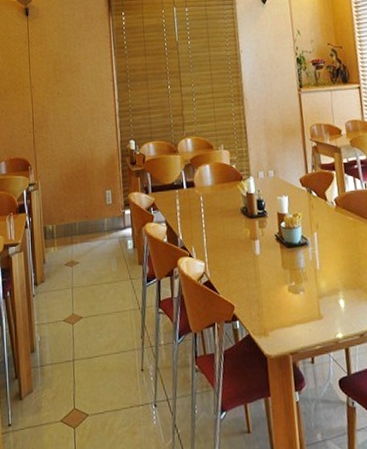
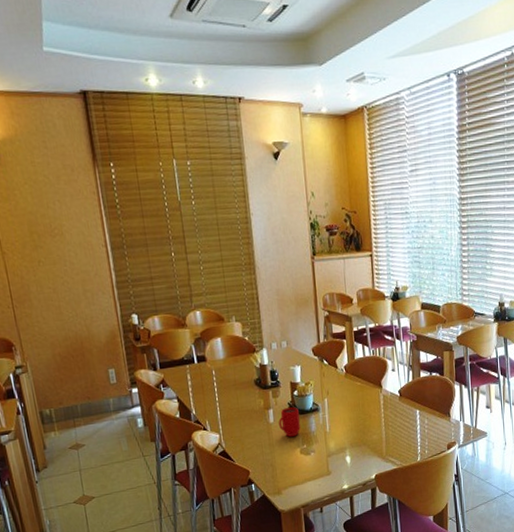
mug: none [265,239,288,272] -> present [278,407,301,437]

